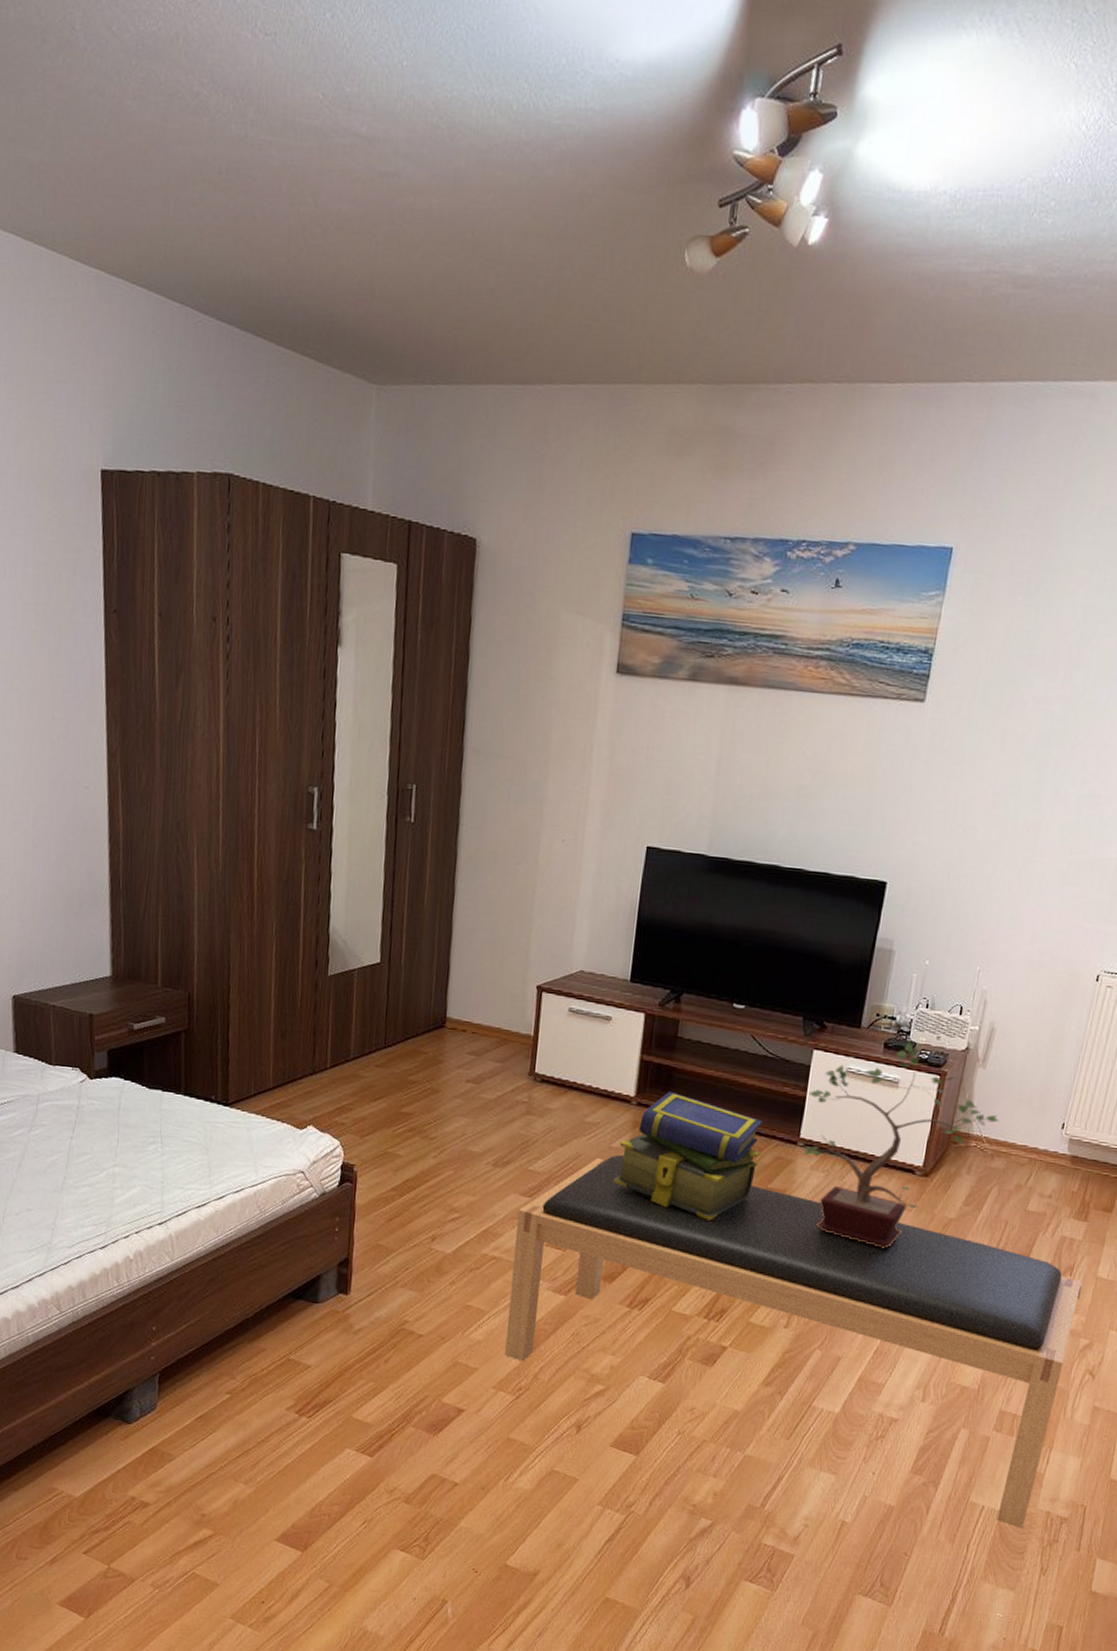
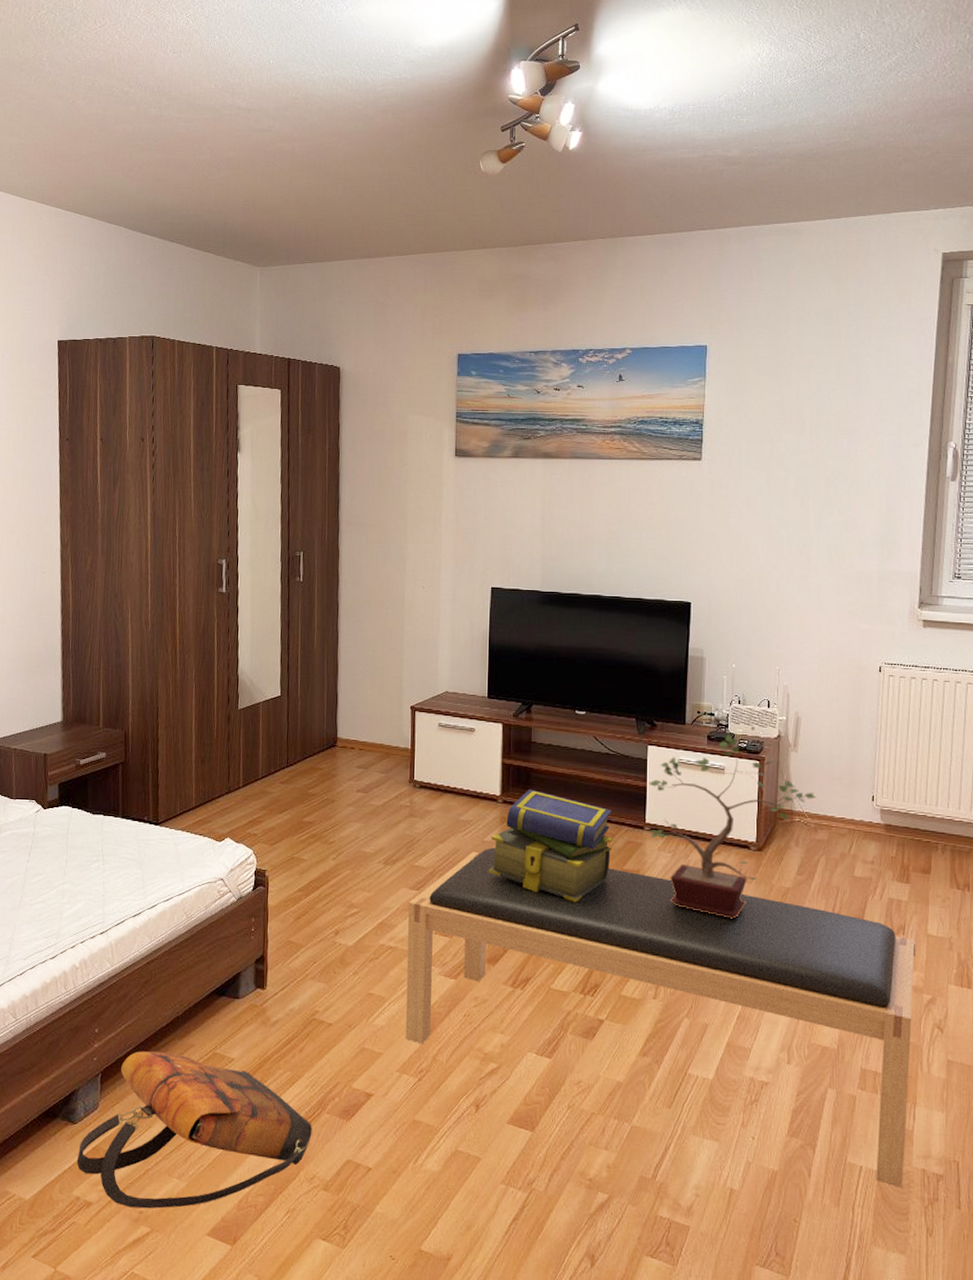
backpack: none [131,1352,396,1513] -> present [76,1051,312,1209]

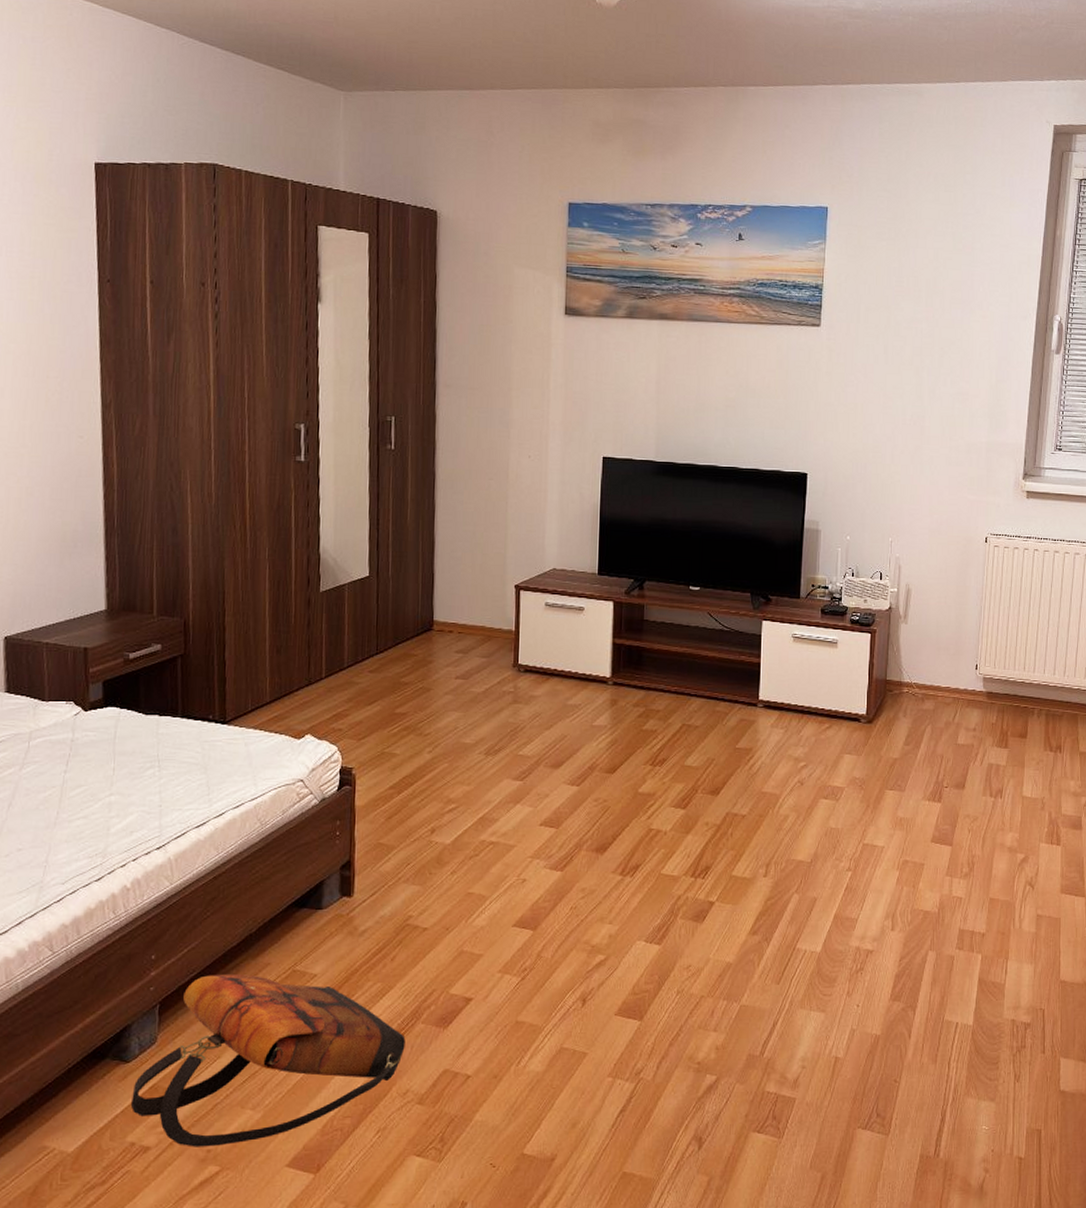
bench: present [405,847,916,1188] -> none [508,731,1012,1039]
stack of books: present [488,789,614,902] -> none [597,669,727,784]
potted plant: present [648,734,817,919] -> none [762,607,925,792]

